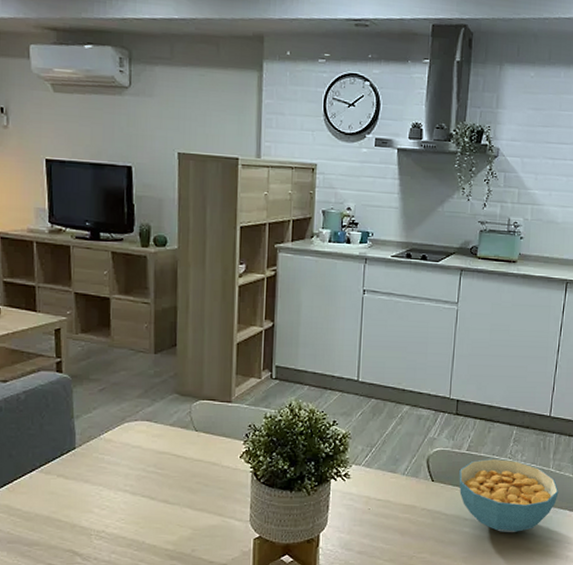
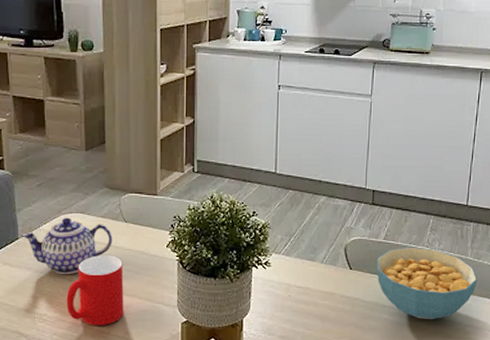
teapot: none [80,425,181,488] -> present [22,217,112,275]
cup: none [127,466,192,543] -> present [66,255,124,326]

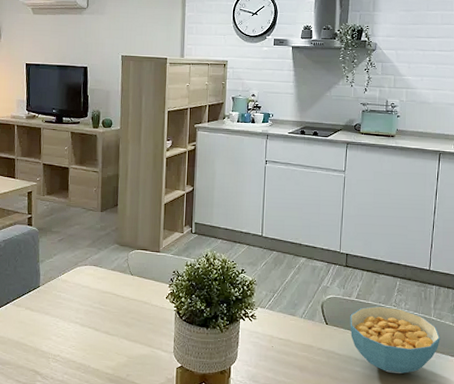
teapot: present [22,217,112,275] -> none [43,269,120,320]
cup: present [66,255,124,326] -> none [77,303,128,368]

